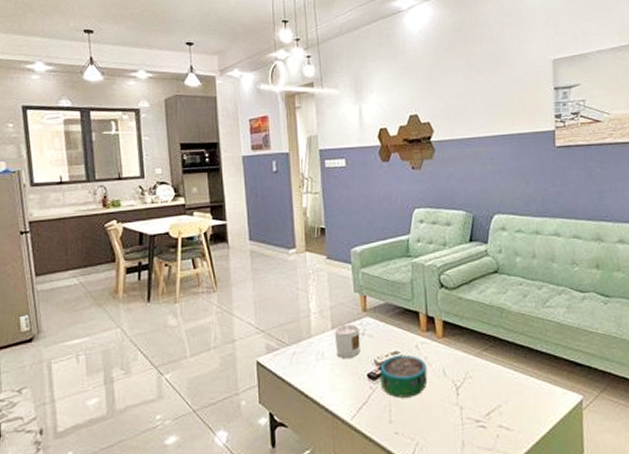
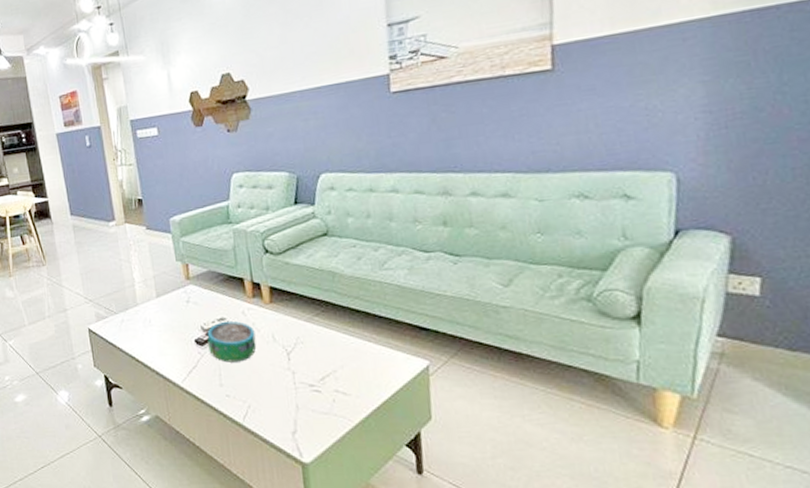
candle: present [334,323,361,358] -> none [159,292,187,325]

